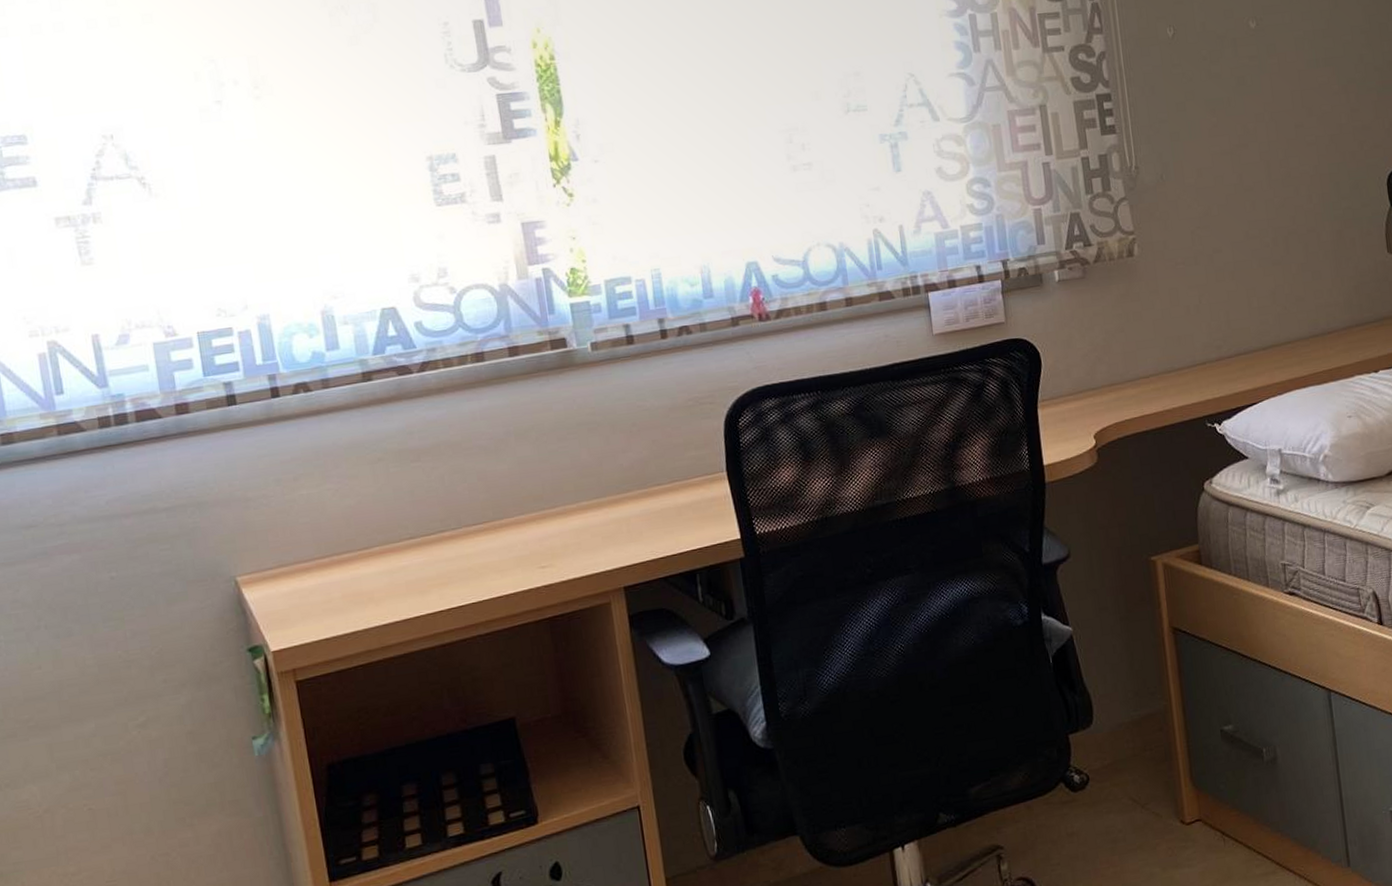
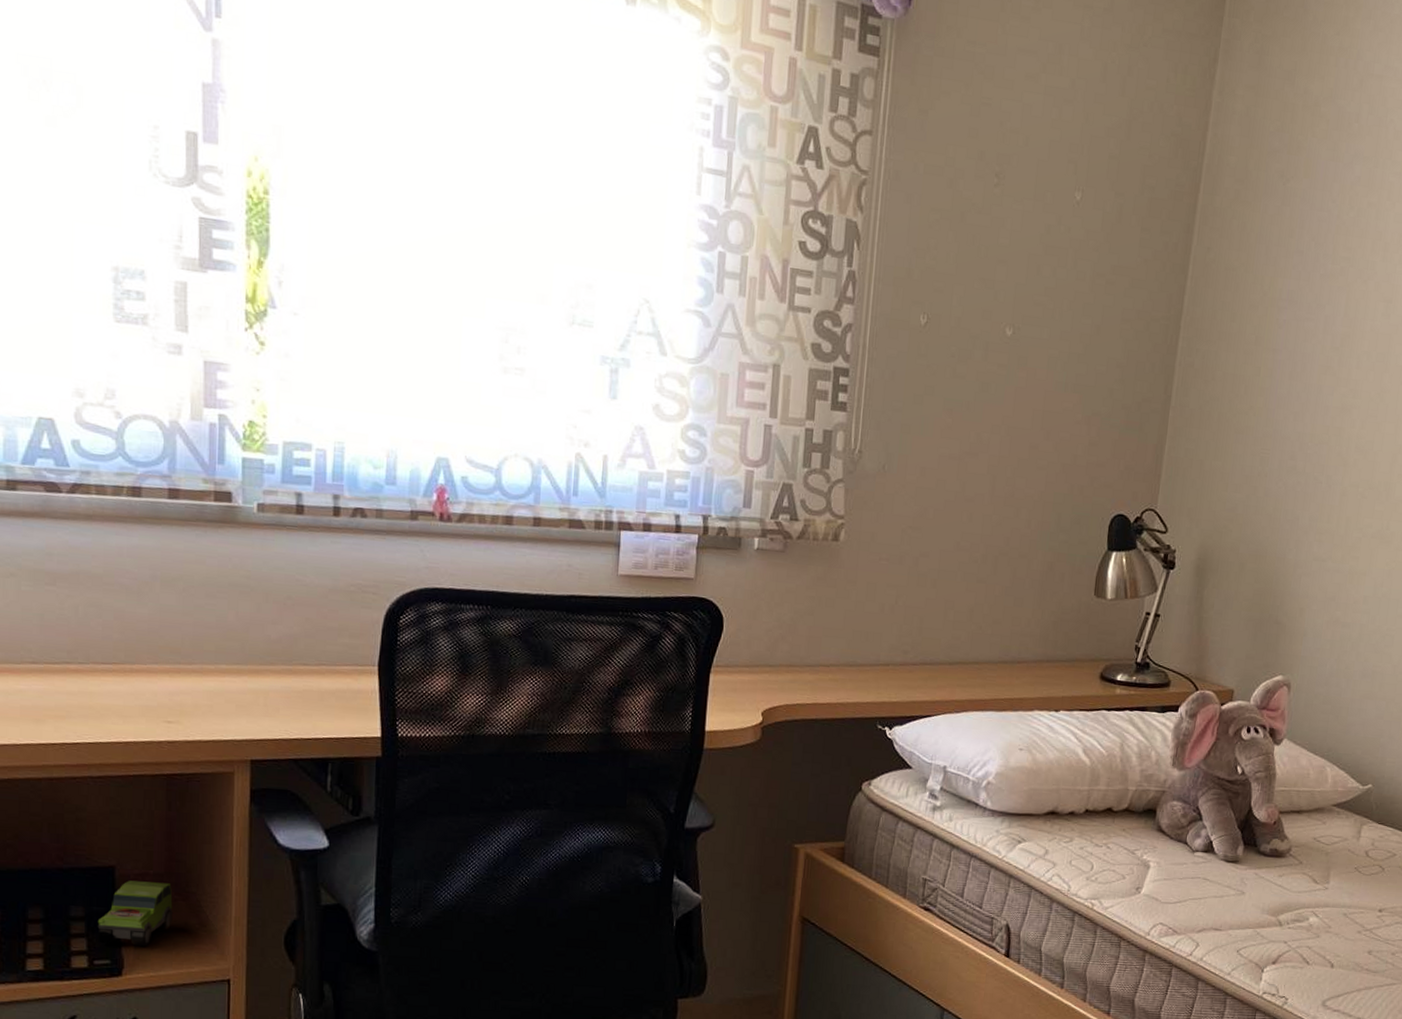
toy car: none [507,723,577,796] -> present [97,880,173,946]

